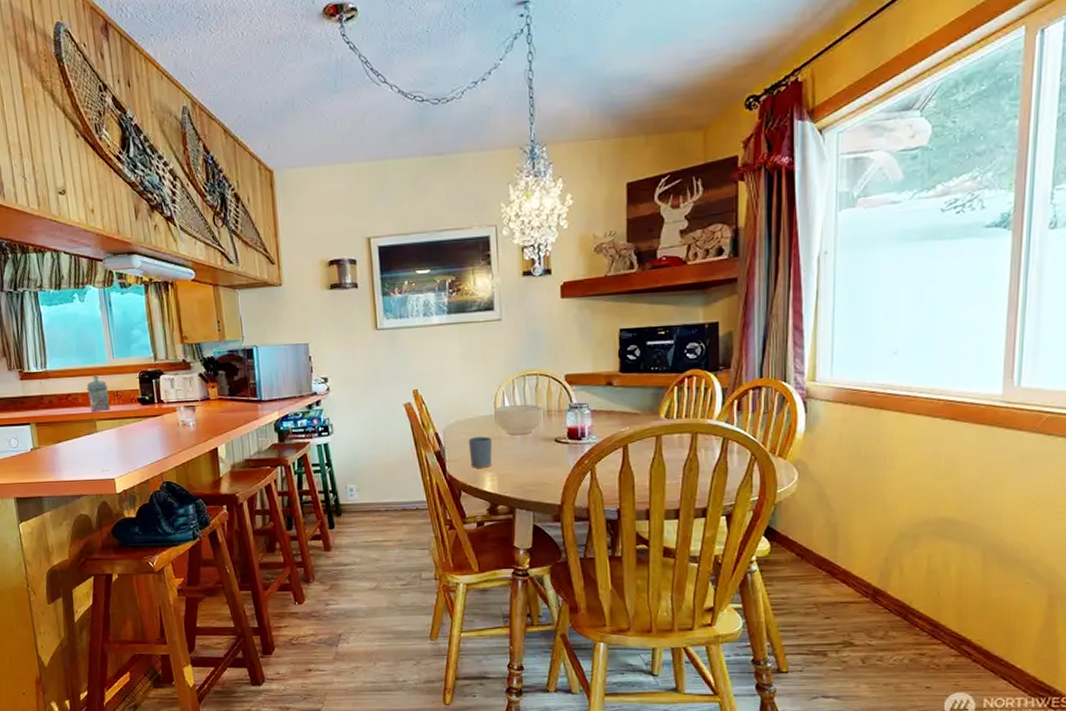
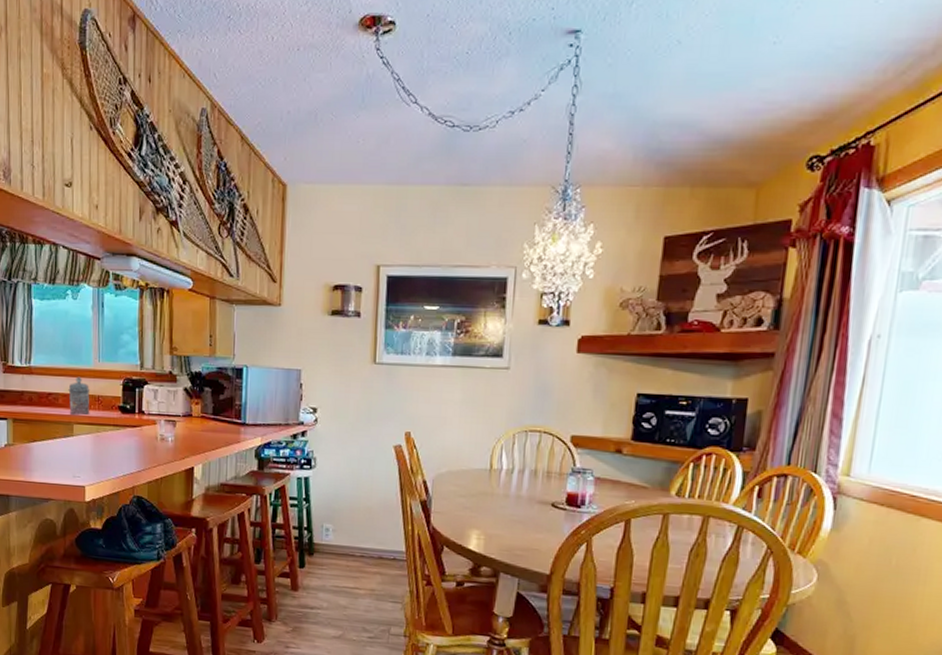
mug: present [468,437,493,468] -> none [457,490,484,525]
bowl: present [493,404,543,436] -> none [488,460,542,495]

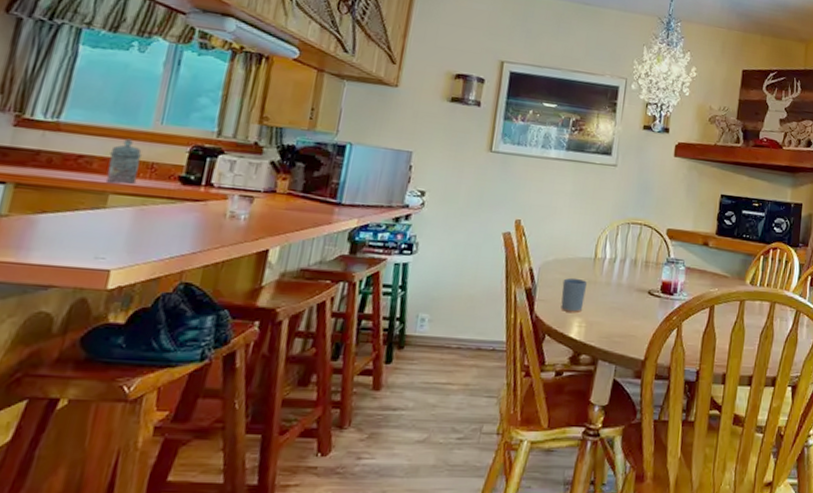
mug: none [457,490,484,525] -> present [561,278,588,312]

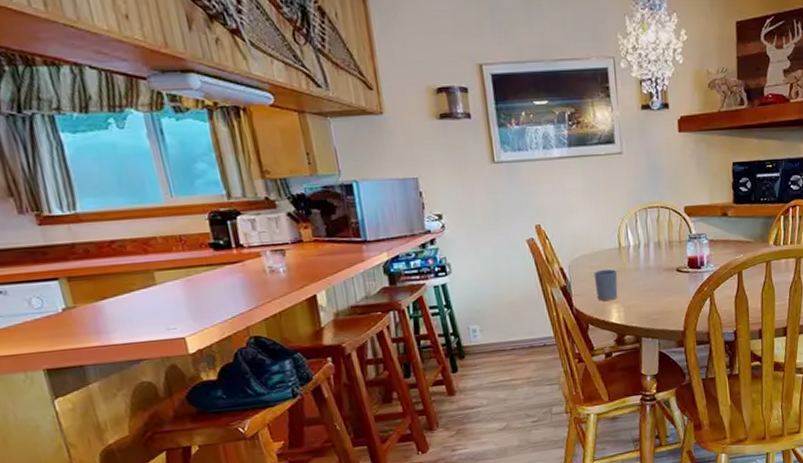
canister: present [105,138,143,185] -> none [136,217,173,262]

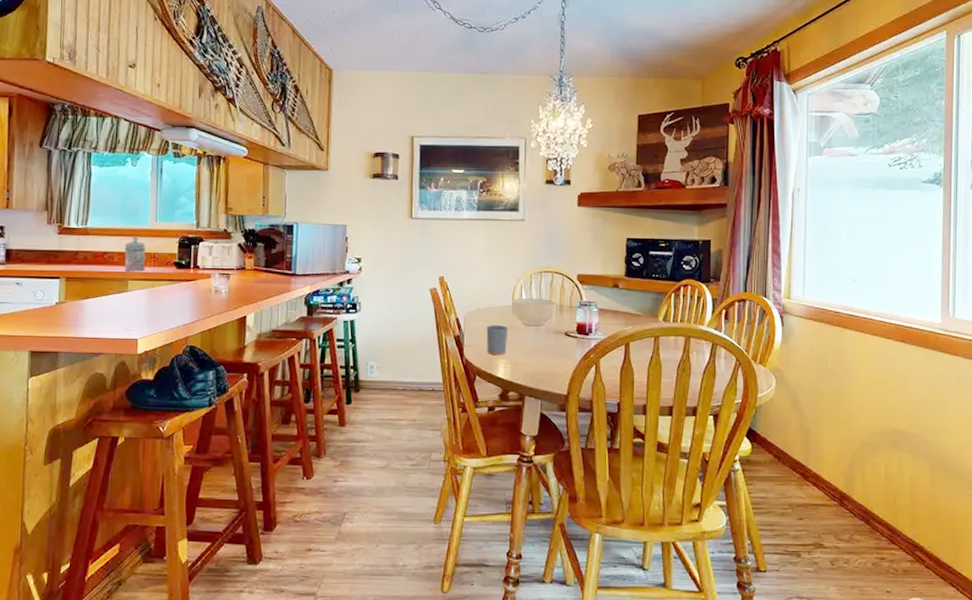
canister: none [136,217,173,262] -> present [124,236,147,272]
bowl: none [617,236,664,267] -> present [511,297,556,327]

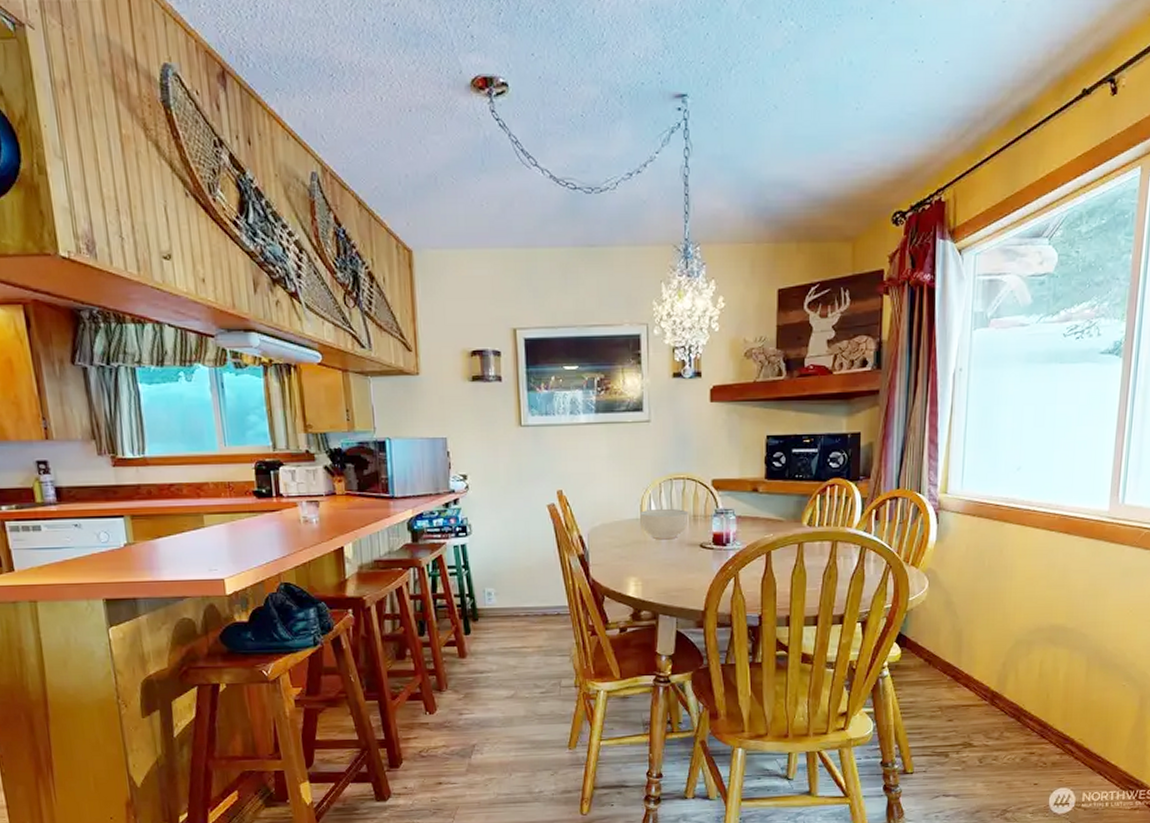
canister: present [124,236,147,272] -> none [192,463,221,505]
mug: present [486,325,509,355] -> none [613,541,638,573]

